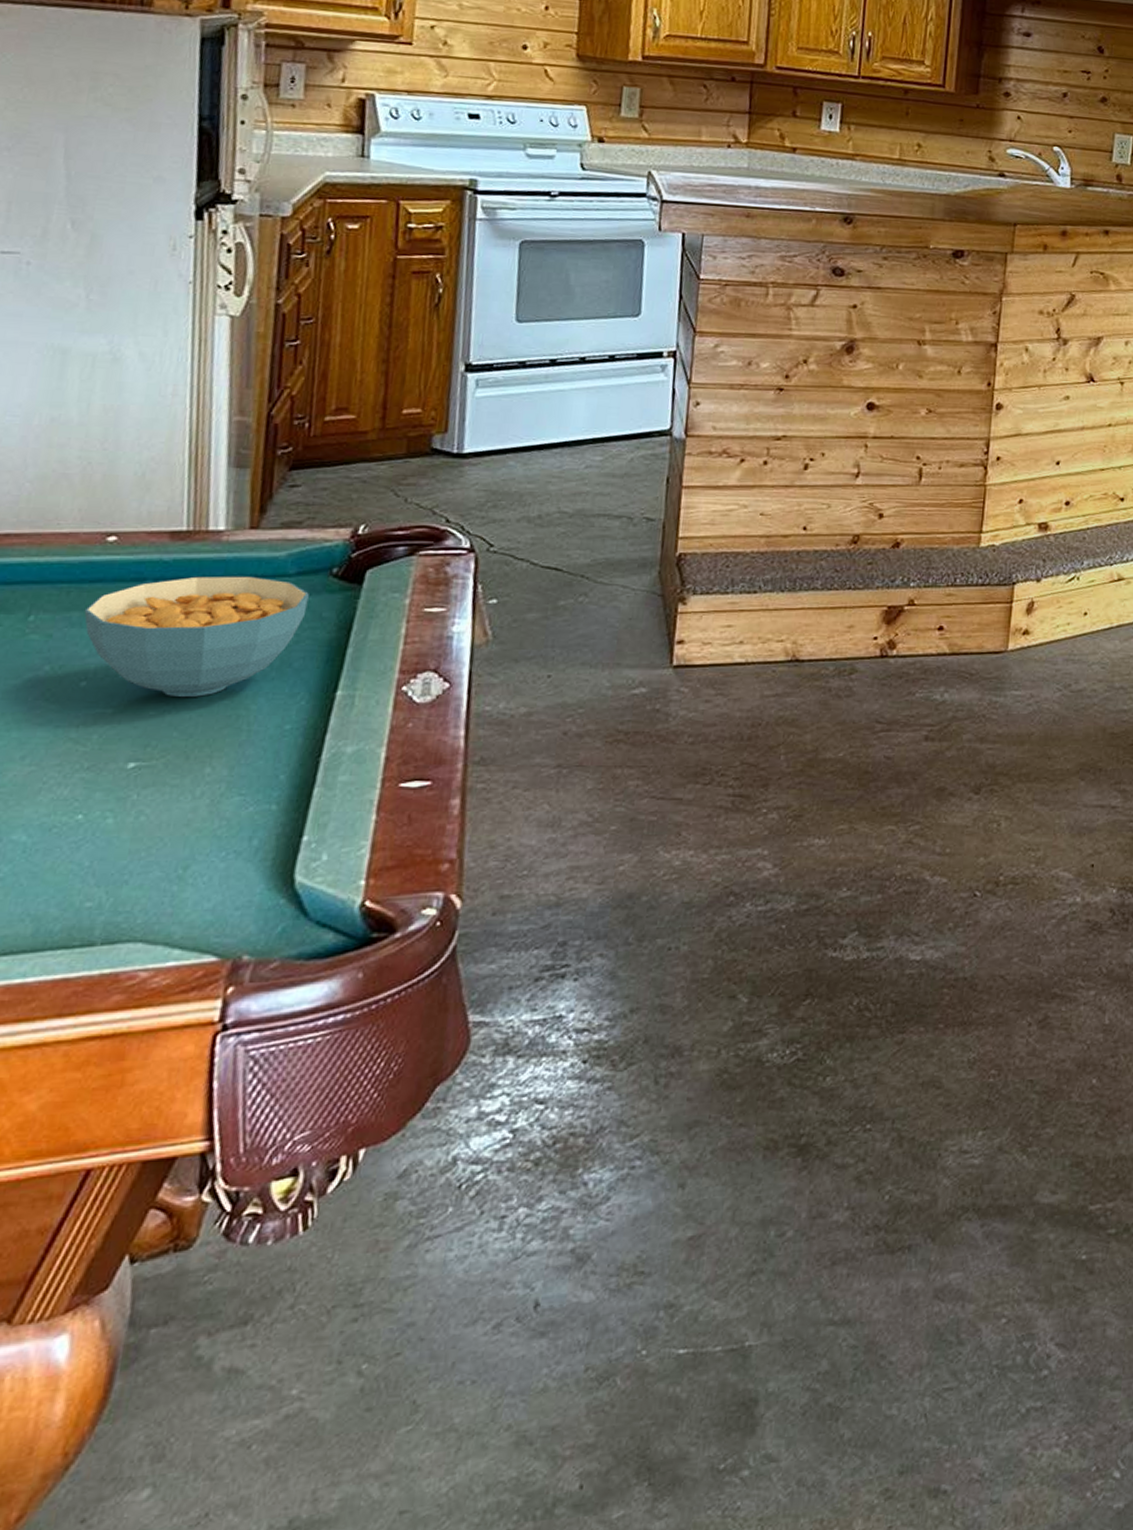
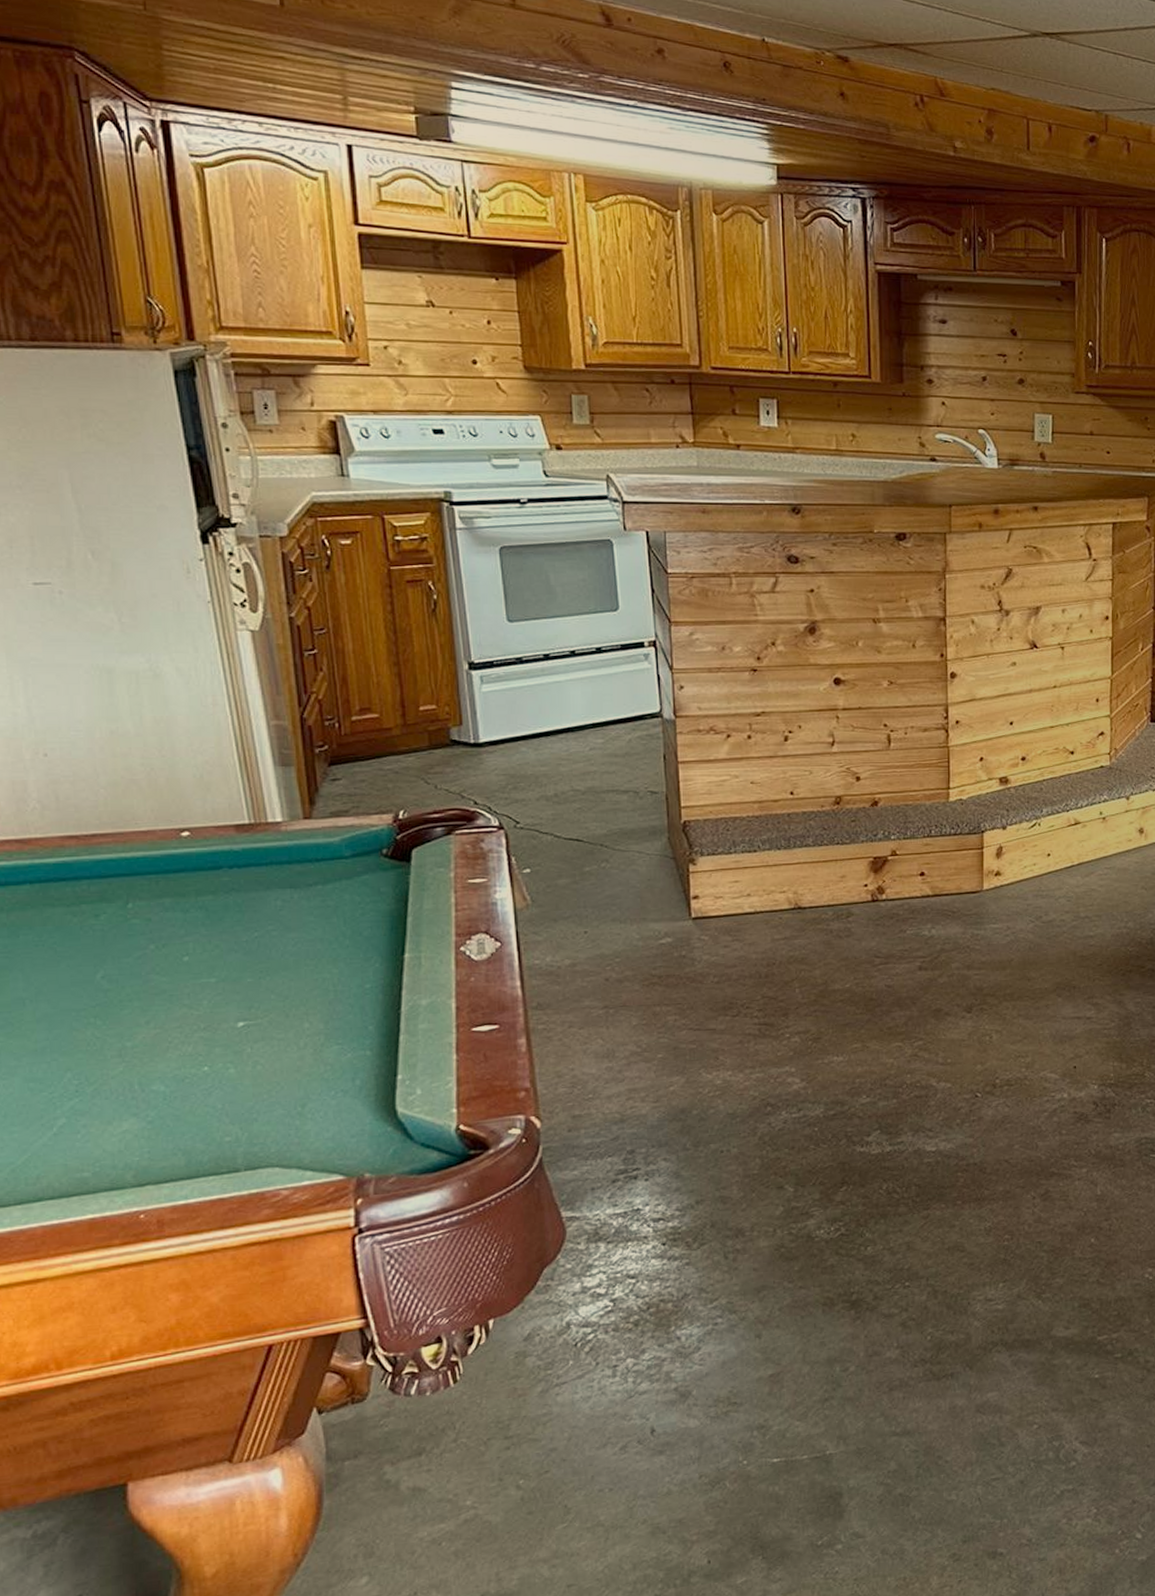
cereal bowl: present [84,576,309,697] -> none [174,860,366,965]

